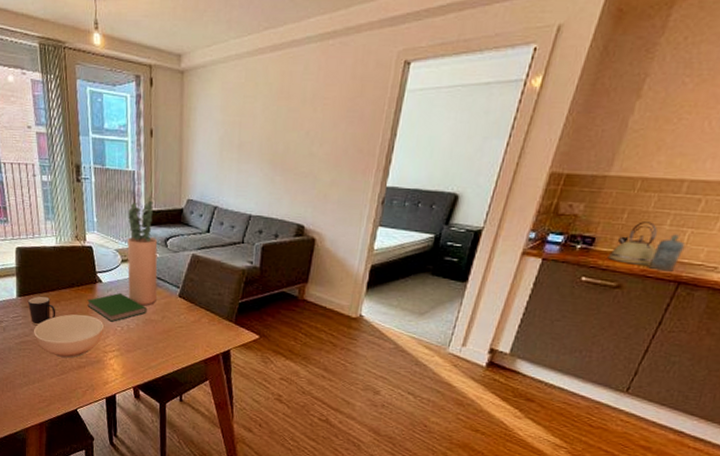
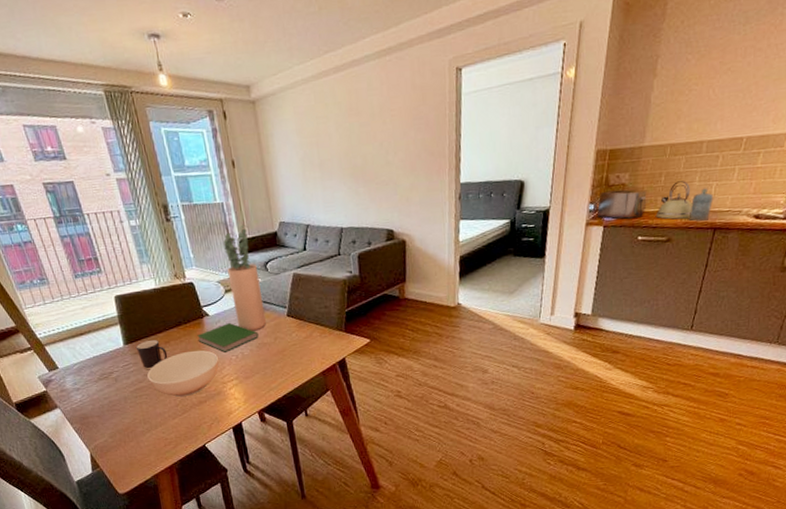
toaster: none [537,220,603,256] -> present [597,189,647,220]

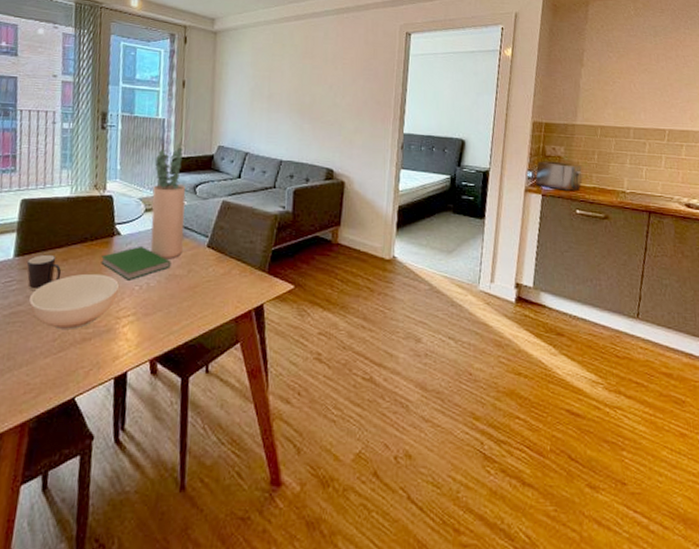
kettle: present [655,180,692,220] -> none [591,161,626,198]
canister: present [688,188,714,222] -> none [623,171,646,203]

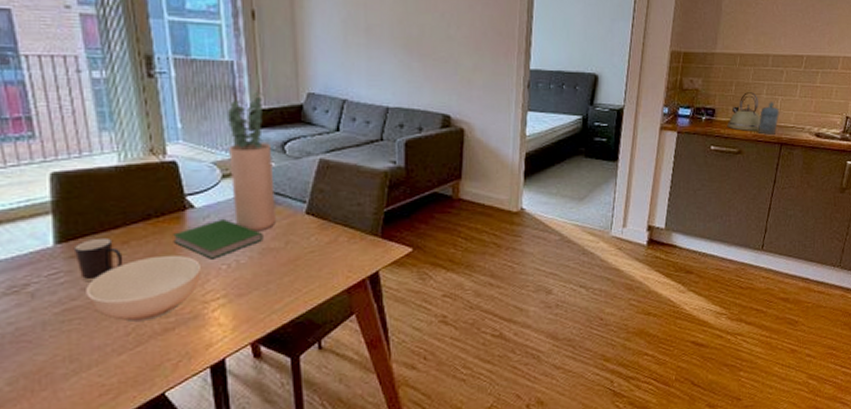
toaster: present [535,161,582,192] -> none [672,95,719,127]
kettle: none [591,161,626,198] -> present [727,92,761,131]
canister: none [623,171,646,203] -> present [757,102,780,135]

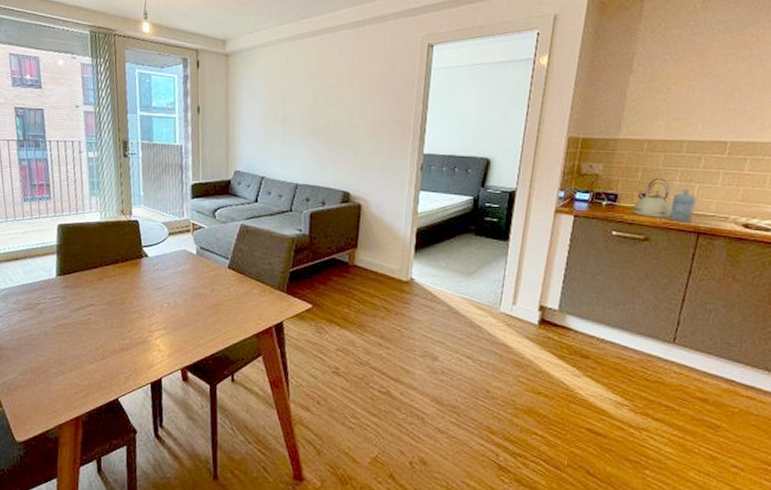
mug: present [73,237,124,282] -> none [67,274,99,307]
bowl: present [86,255,202,322] -> none [73,291,150,340]
hardcover book: present [173,218,263,259] -> none [132,266,195,298]
vase: present [228,84,276,232] -> none [174,163,206,279]

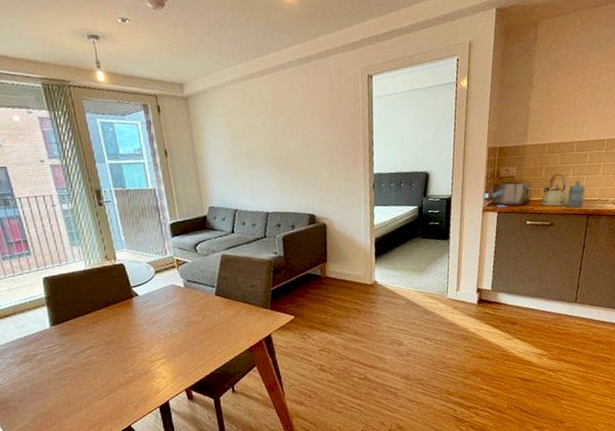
toaster: none [568,179,622,212] -> present [491,181,532,207]

